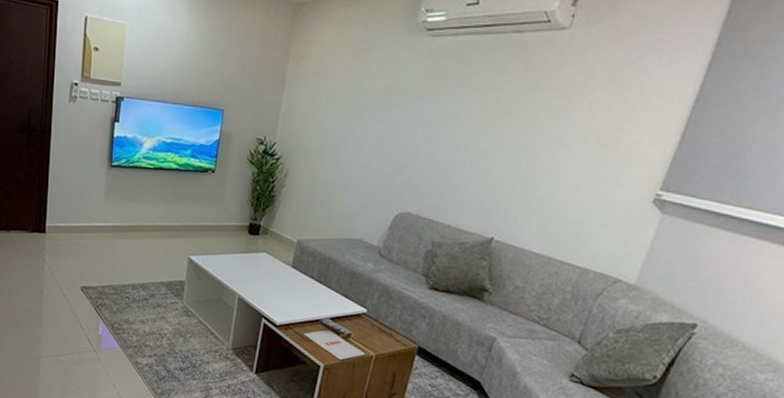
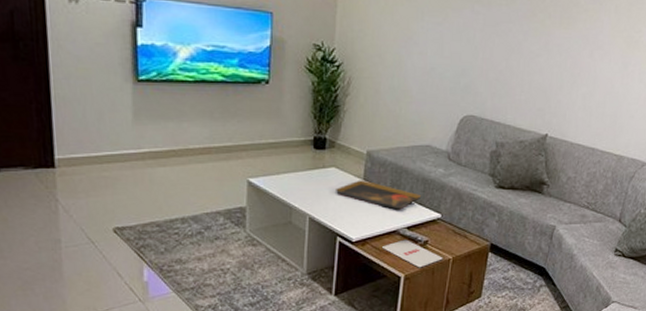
decorative tray: none [265,267,348,300] -> present [336,180,422,210]

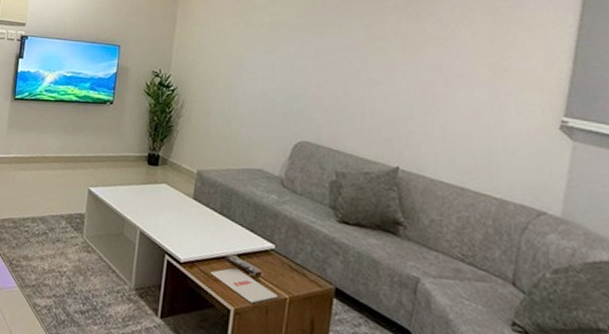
decorative tray: present [336,180,422,210] -> none [166,198,253,235]

